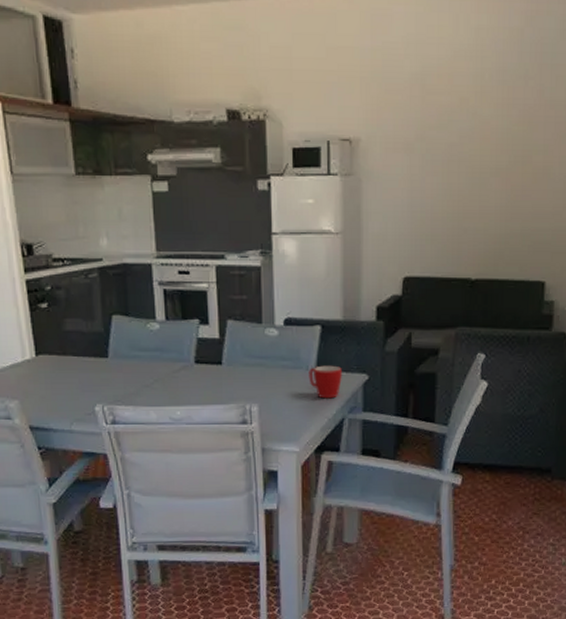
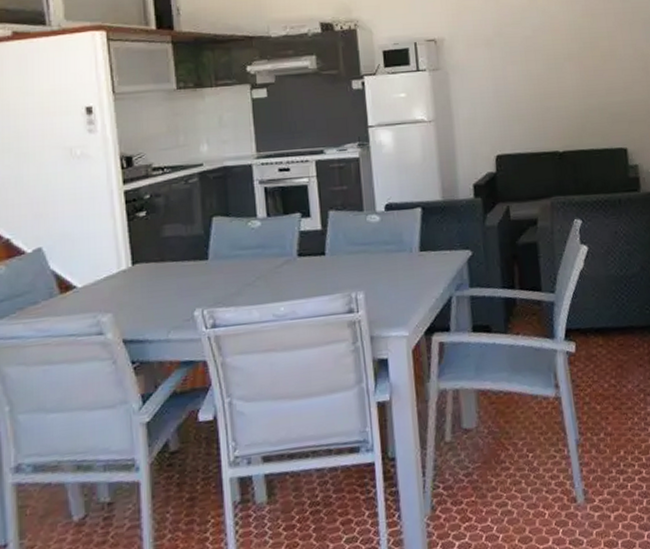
mug: present [308,365,342,399] -> none [412,244,446,279]

